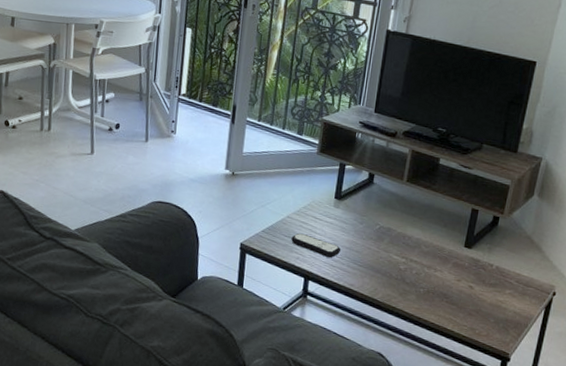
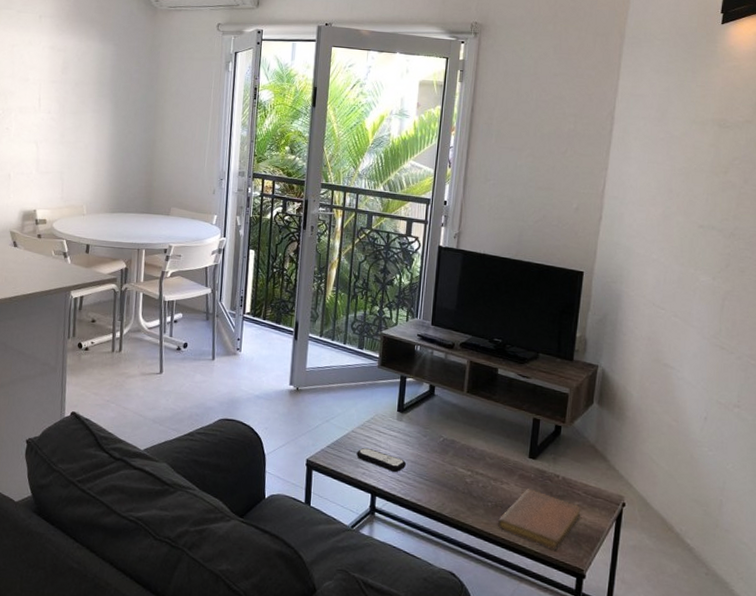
notebook: none [428,276,512,334] -> present [498,489,581,550]

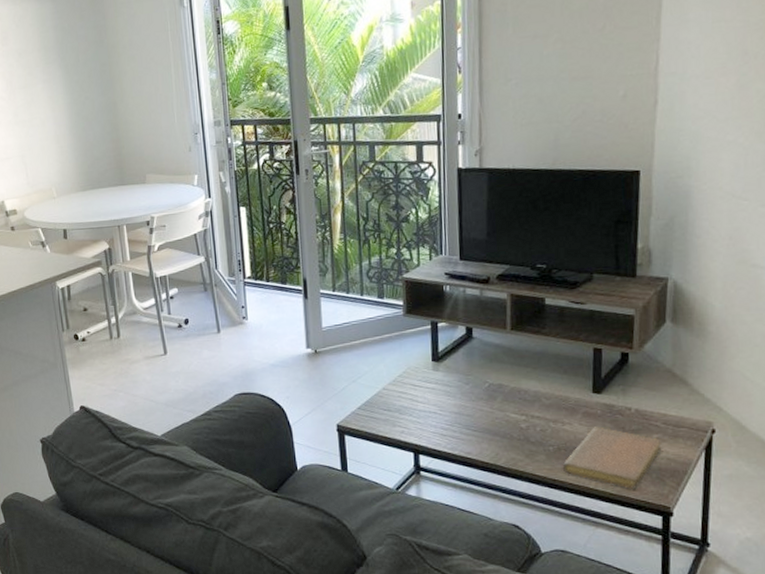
remote control: present [356,447,407,472] -> none [391,404,450,426]

